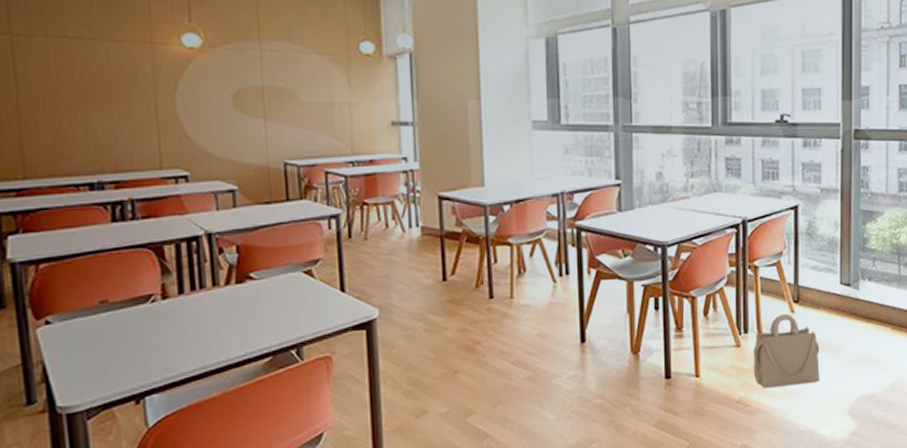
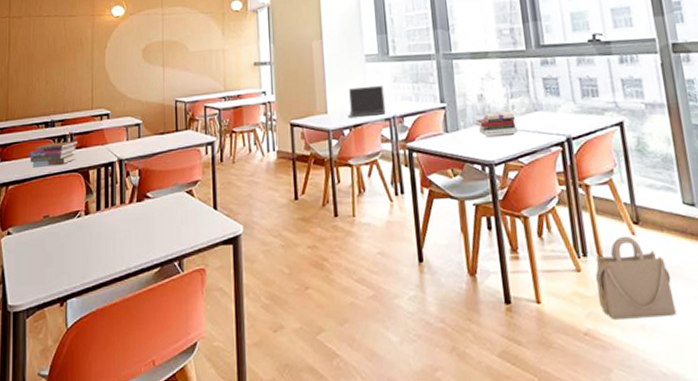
books: none [66,208,143,241] -> present [28,140,77,167]
laptop: none [509,156,553,191] -> present [348,85,386,117]
books: none [652,191,694,217] -> present [475,111,518,137]

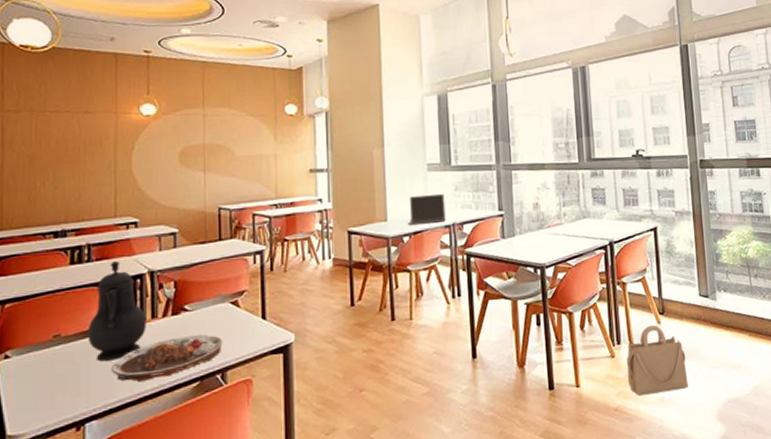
books: present [28,140,77,167] -> none [32,252,97,283]
coffeepot: none [70,150,116,242] -> present [87,261,147,362]
plate: none [87,222,180,263] -> present [110,334,223,382]
books: present [475,111,518,137] -> none [530,218,568,242]

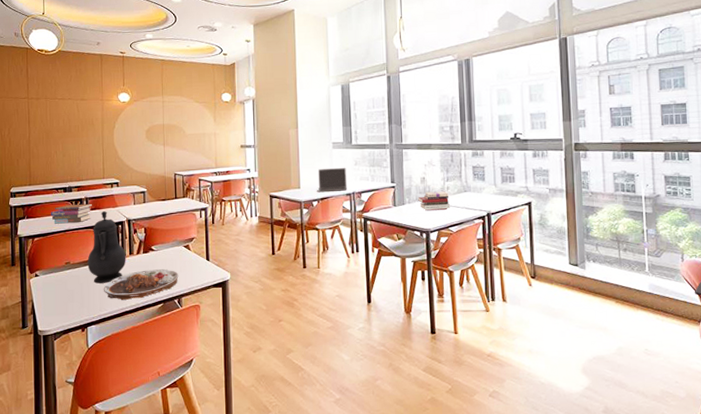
books: none [32,252,97,283] -> present [50,203,92,224]
books: none [530,218,568,242] -> present [418,191,450,211]
handbag: present [626,325,688,396] -> none [499,286,556,346]

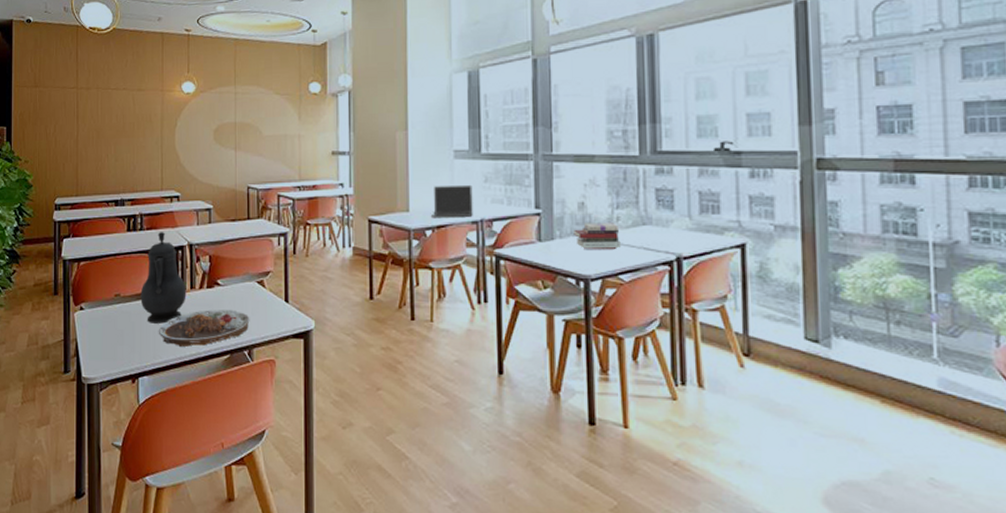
books: present [50,203,92,224] -> none [99,221,147,245]

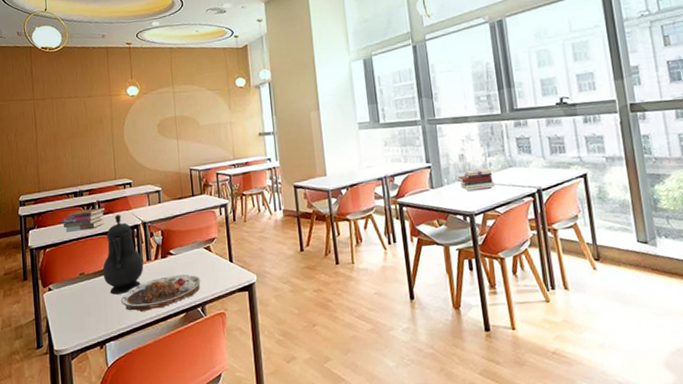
books: none [99,221,147,245] -> present [61,207,105,232]
laptop: present [432,184,473,217] -> none [345,149,378,178]

